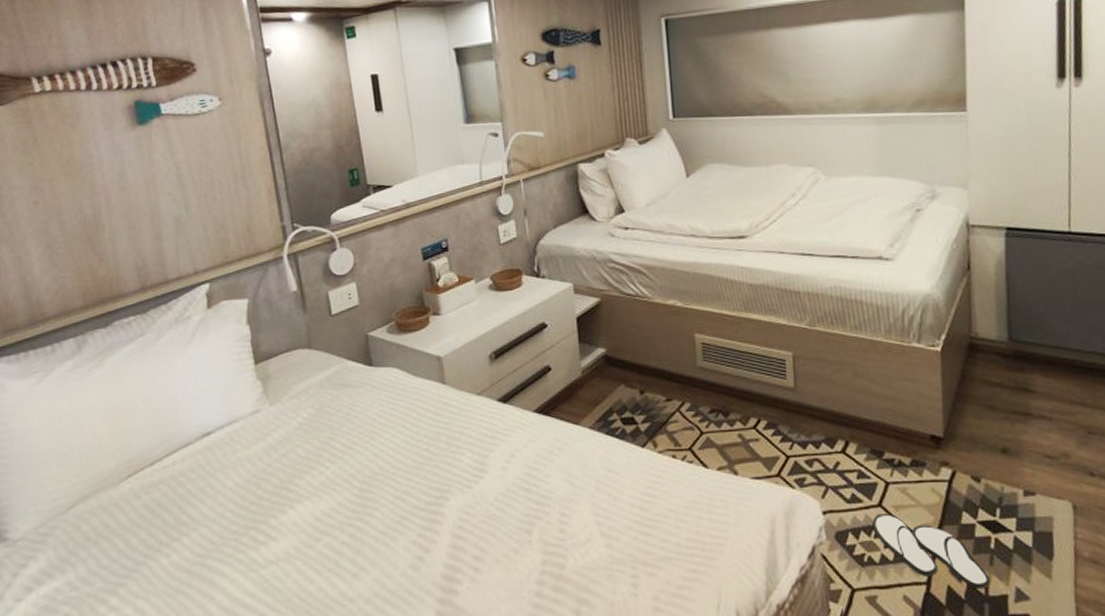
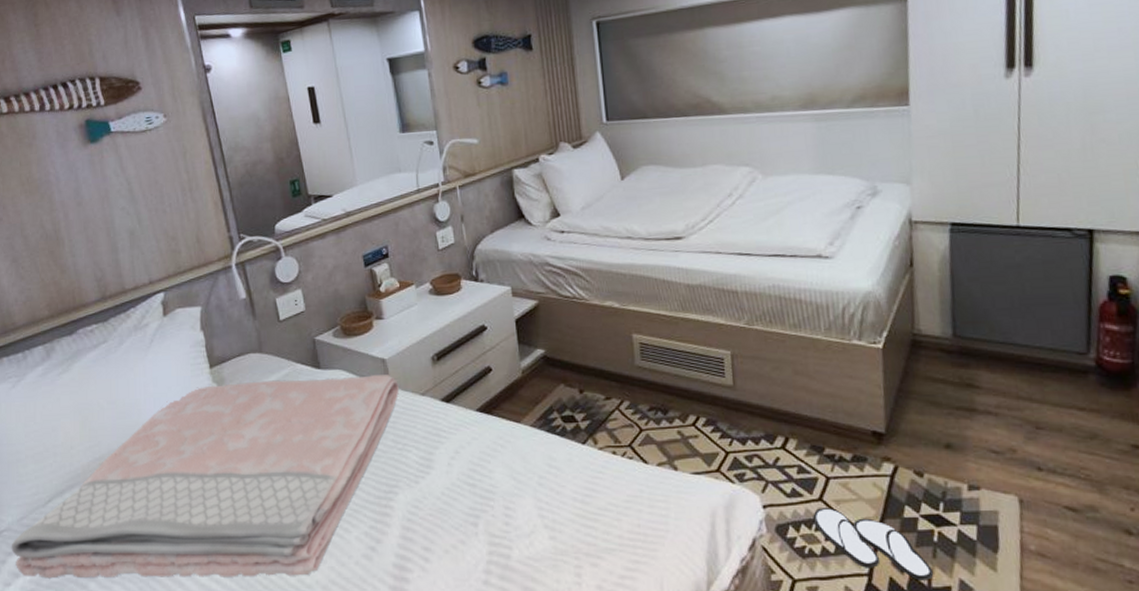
towel: none [25,373,455,593] -> present [11,375,400,579]

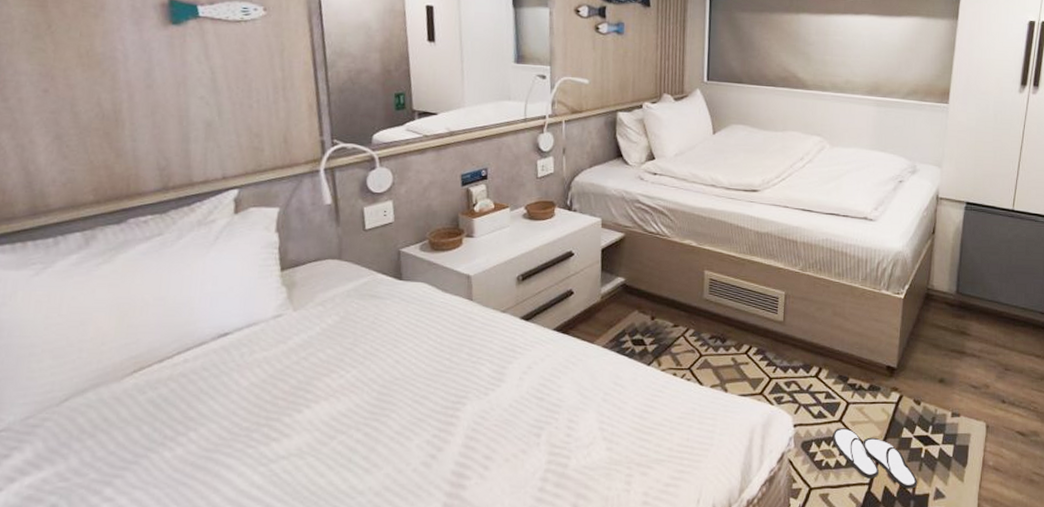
towel: present [11,375,400,579] -> none [8,287,482,484]

